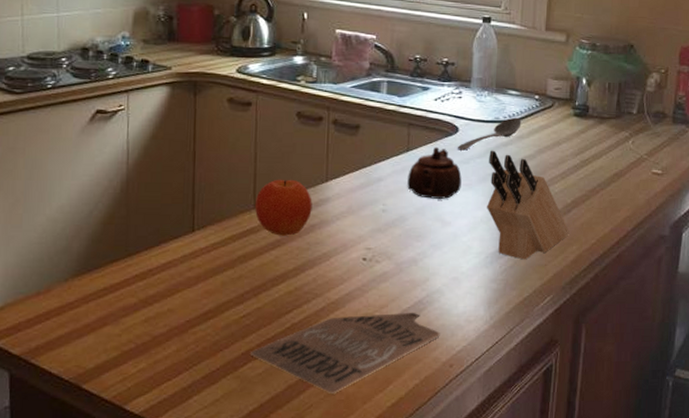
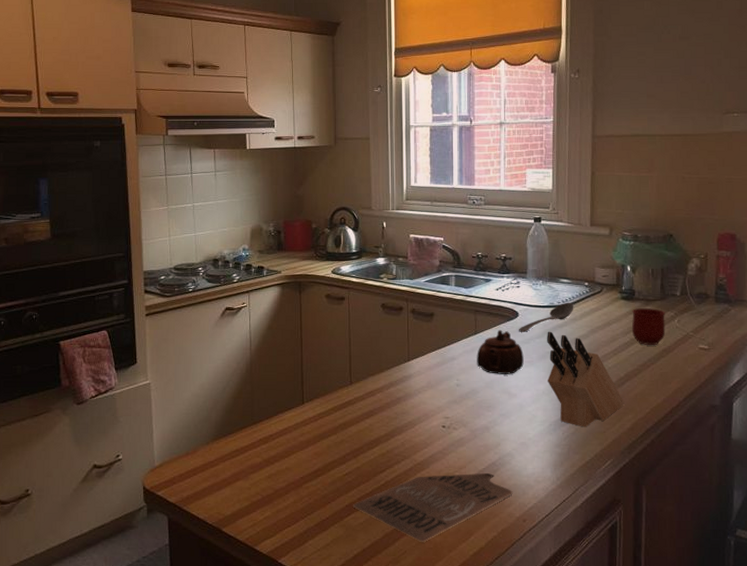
fruit: present [254,179,312,236] -> none [351,359,398,407]
mug: none [582,127,619,168] -> present [631,308,666,345]

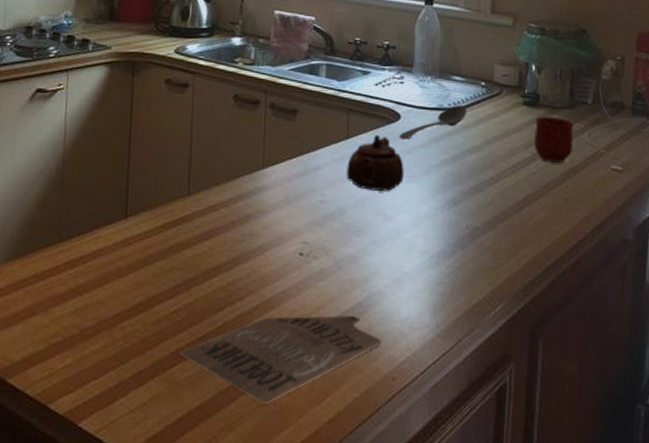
knife block: present [547,331,624,427] -> none [431,139,522,262]

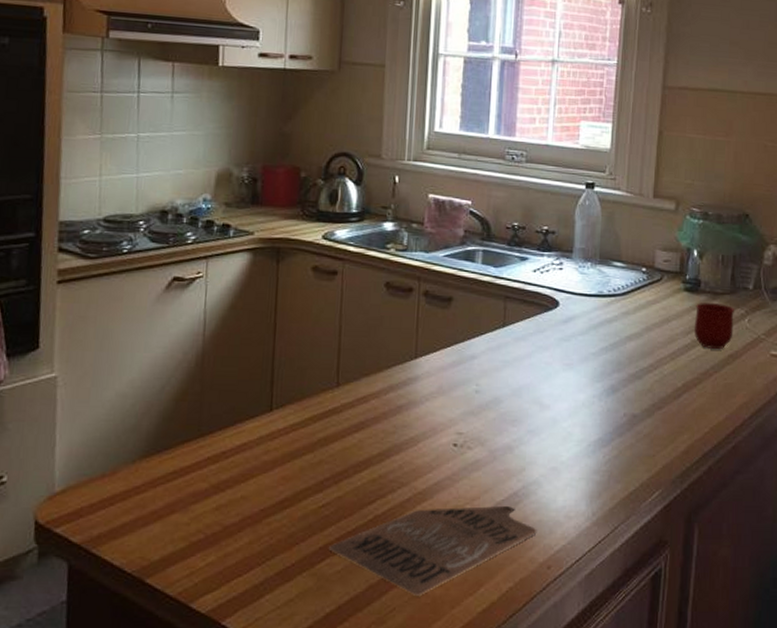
teapot: present [346,134,404,191] -> none [503,321,562,380]
stirrer: present [399,105,467,139] -> none [557,291,627,327]

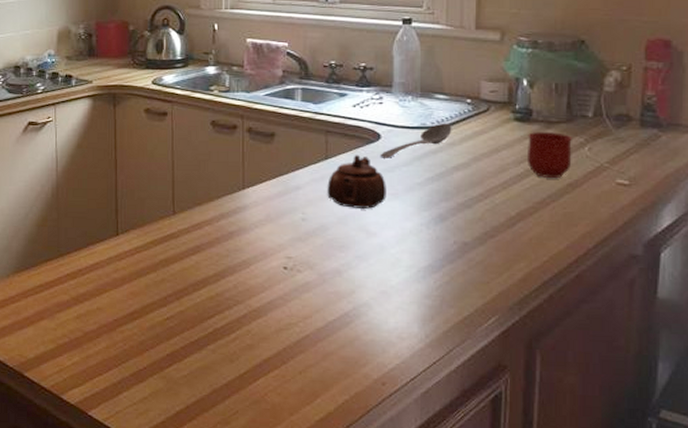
home sign: present [329,506,537,596] -> none [175,325,370,402]
teapot: none [503,321,562,380] -> present [327,154,386,209]
stirrer: none [557,291,627,327] -> present [380,123,452,158]

